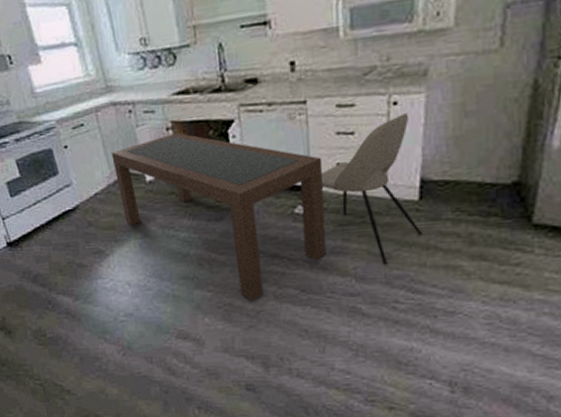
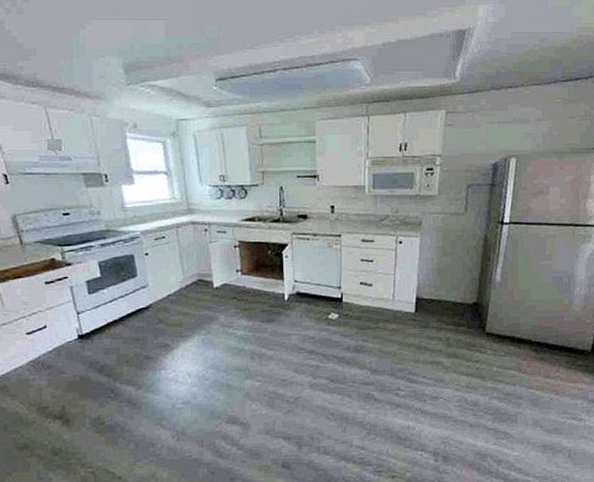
dining table: present [111,132,326,301] -> none [186,250,351,389]
dining chair: present [320,112,424,265] -> none [348,249,418,360]

